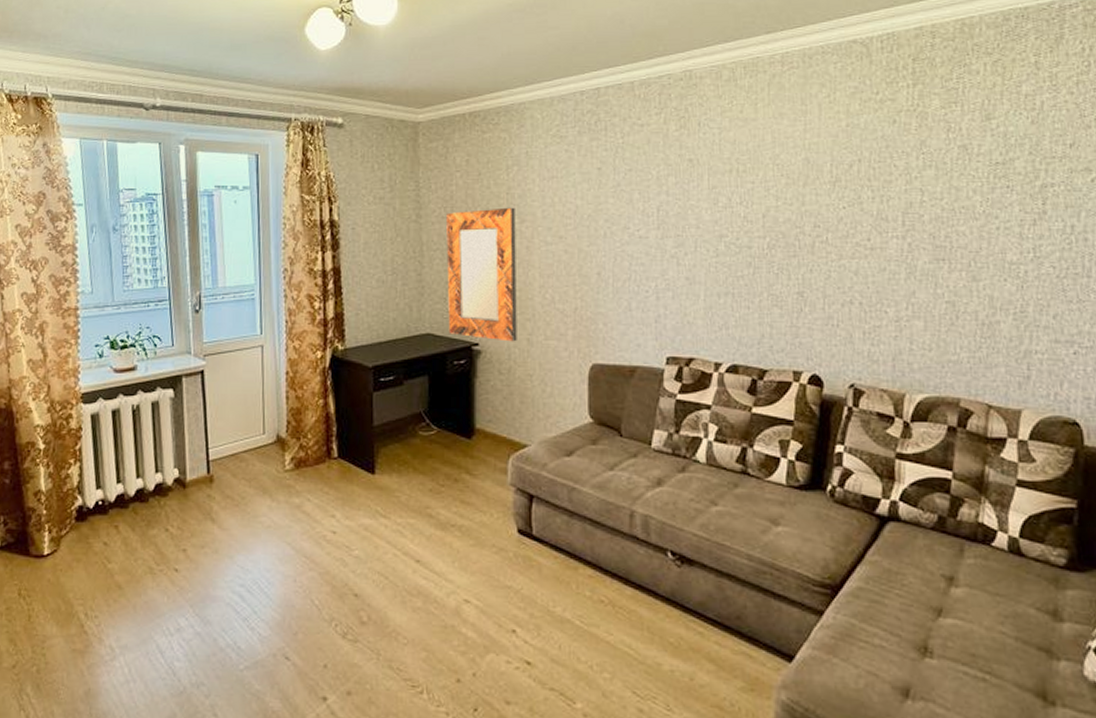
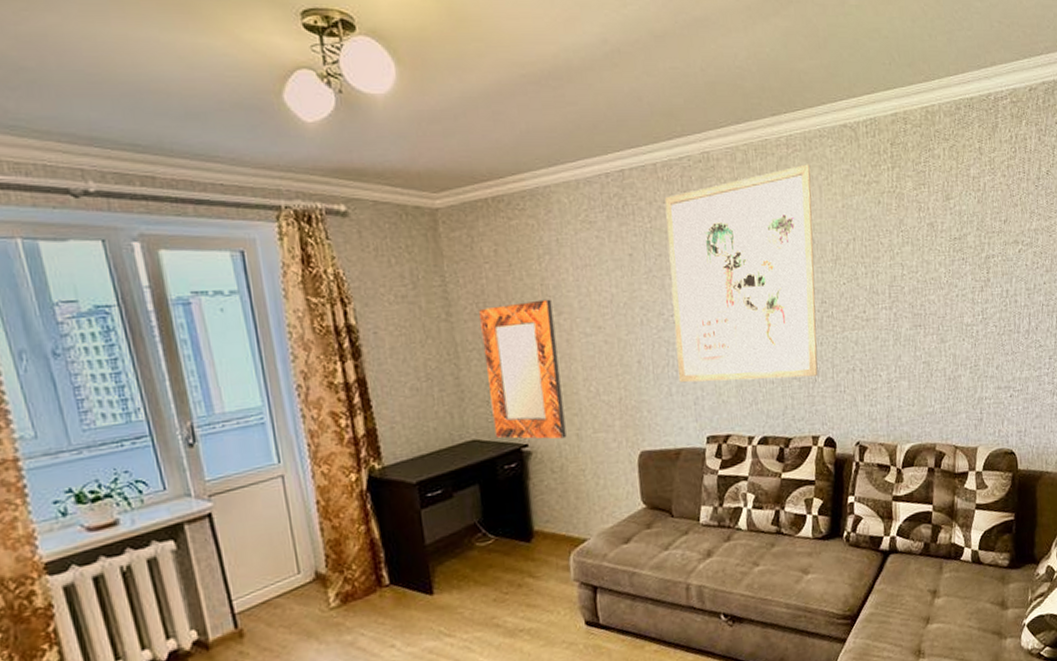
wall art: none [639,81,810,305] -> present [664,164,818,383]

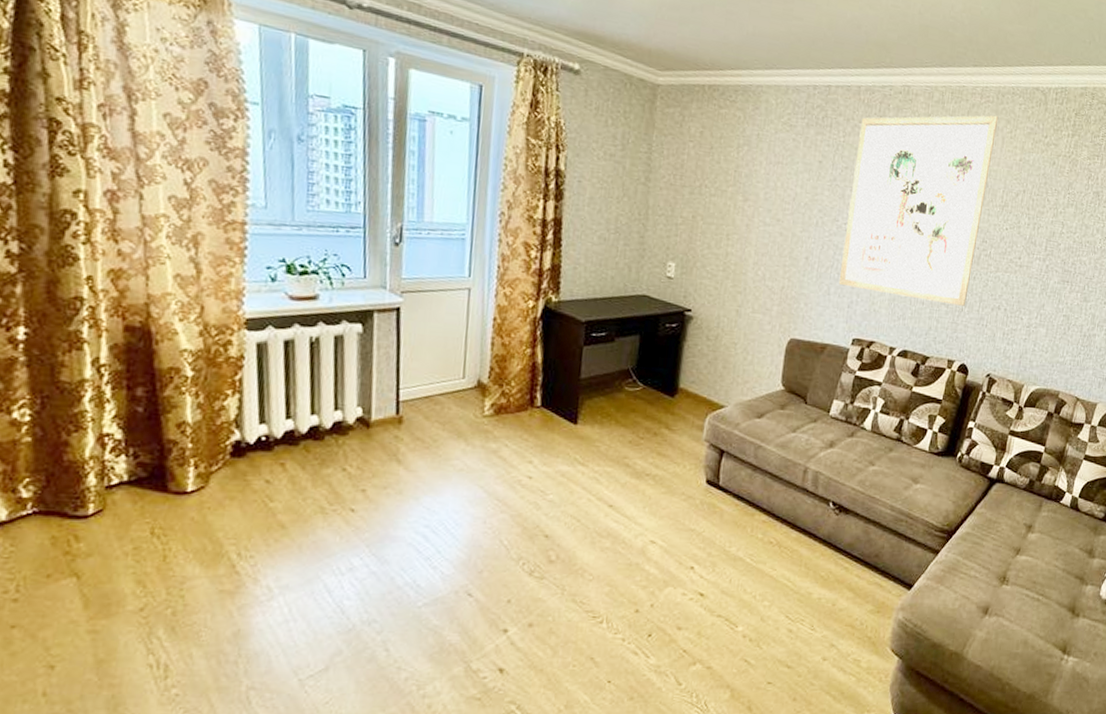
home mirror: present [479,299,567,439] -> none [664,180,741,312]

